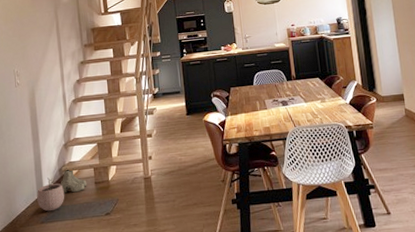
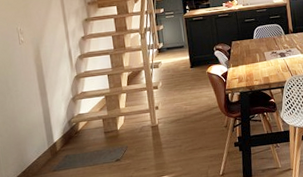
plant pot: present [37,177,65,212] -> none [47,129,76,161]
boots: present [61,168,87,194] -> none [71,120,97,144]

